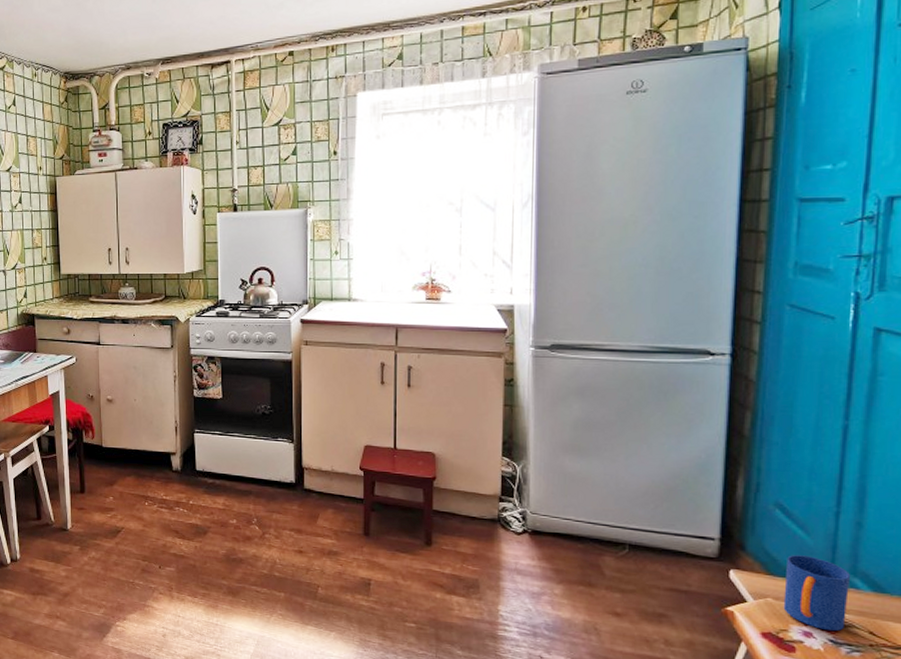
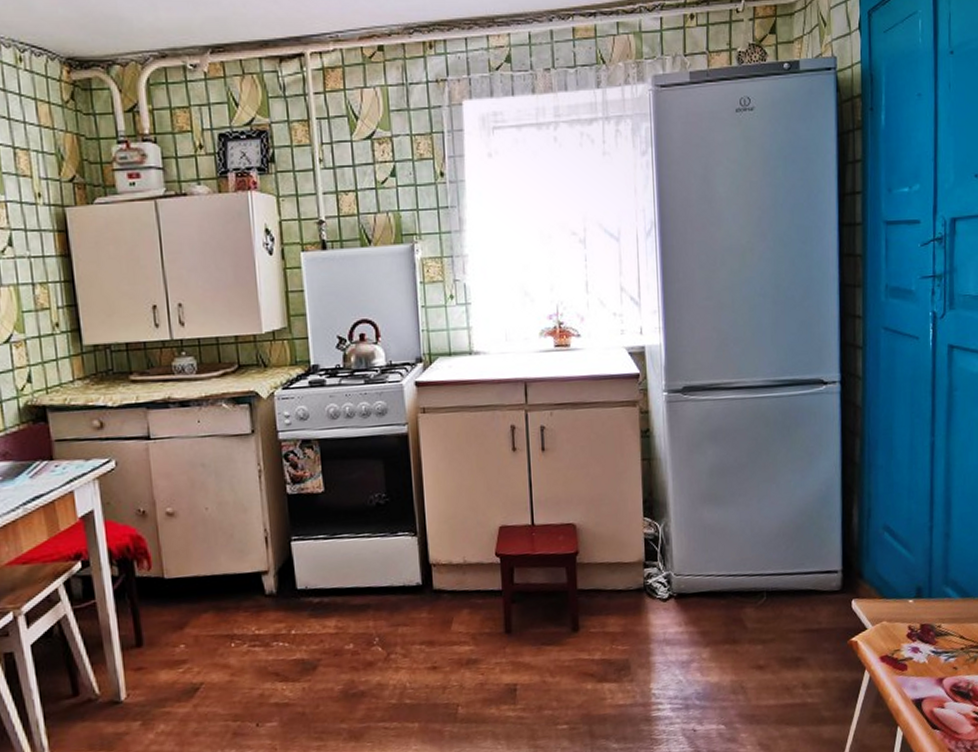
mug: present [783,555,850,631] -> none [895,573,944,643]

